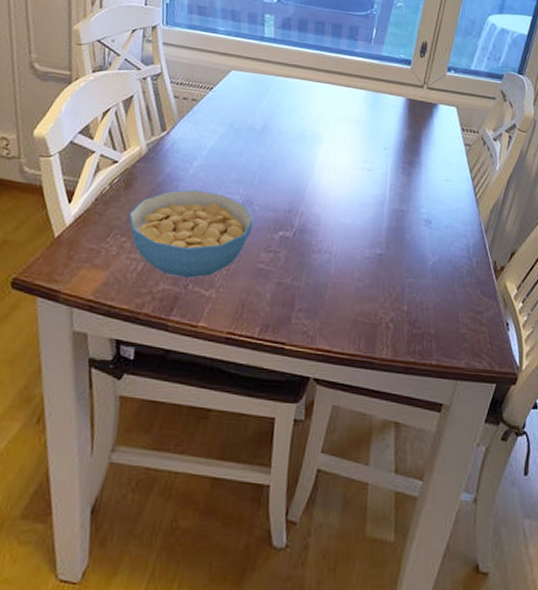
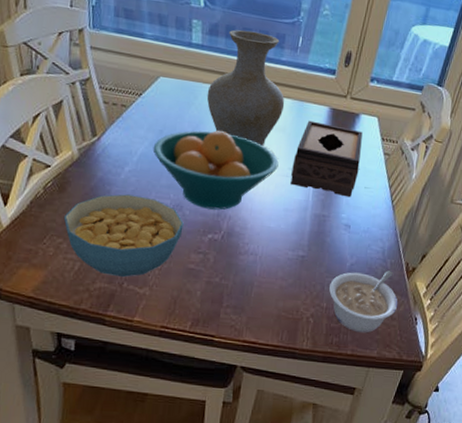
fruit bowl: none [222,123,354,206] -> present [152,130,279,210]
vase: none [278,23,359,140] -> present [206,29,285,147]
tissue box: none [366,111,441,191] -> present [290,120,363,198]
legume: none [410,270,487,340] -> present [329,270,398,333]

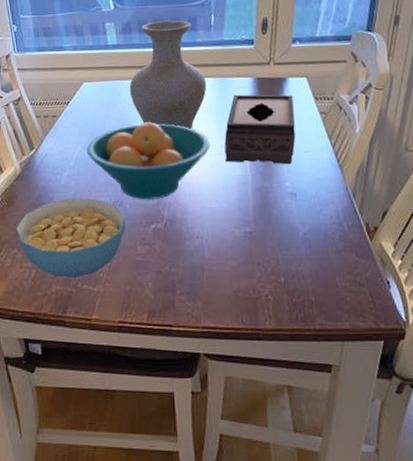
legume: present [329,270,398,333] -> none [284,234,365,305]

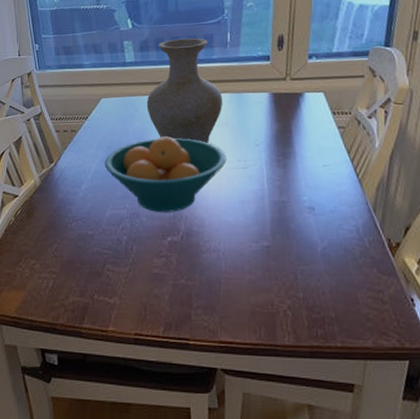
cereal bowl: present [15,198,126,279] -> none [34,210,143,290]
tissue box: present [224,94,296,165] -> none [241,109,313,179]

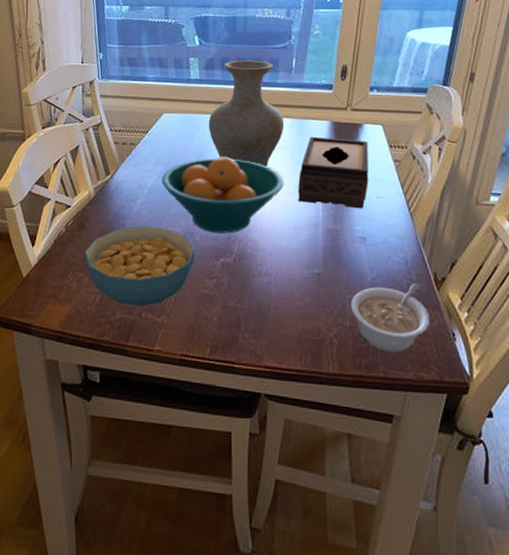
cereal bowl: none [34,210,143,290] -> present [84,226,195,307]
tissue box: none [241,109,313,179] -> present [298,136,369,209]
legume: none [303,250,387,322] -> present [351,283,431,353]

